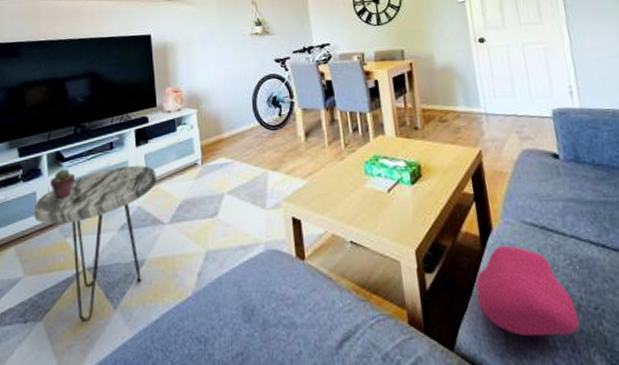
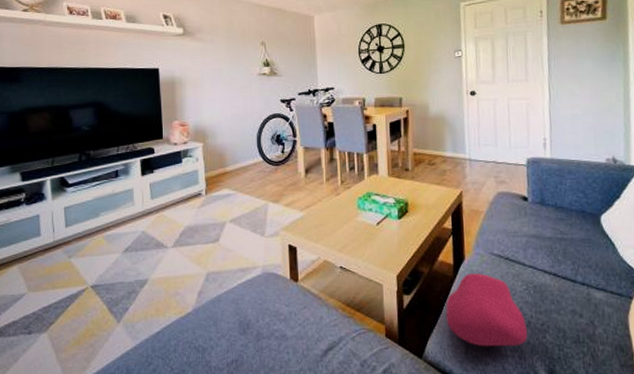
side table: present [34,165,156,323] -> none [37,193,161,335]
potted succulent: present [49,168,76,200] -> none [53,194,80,223]

